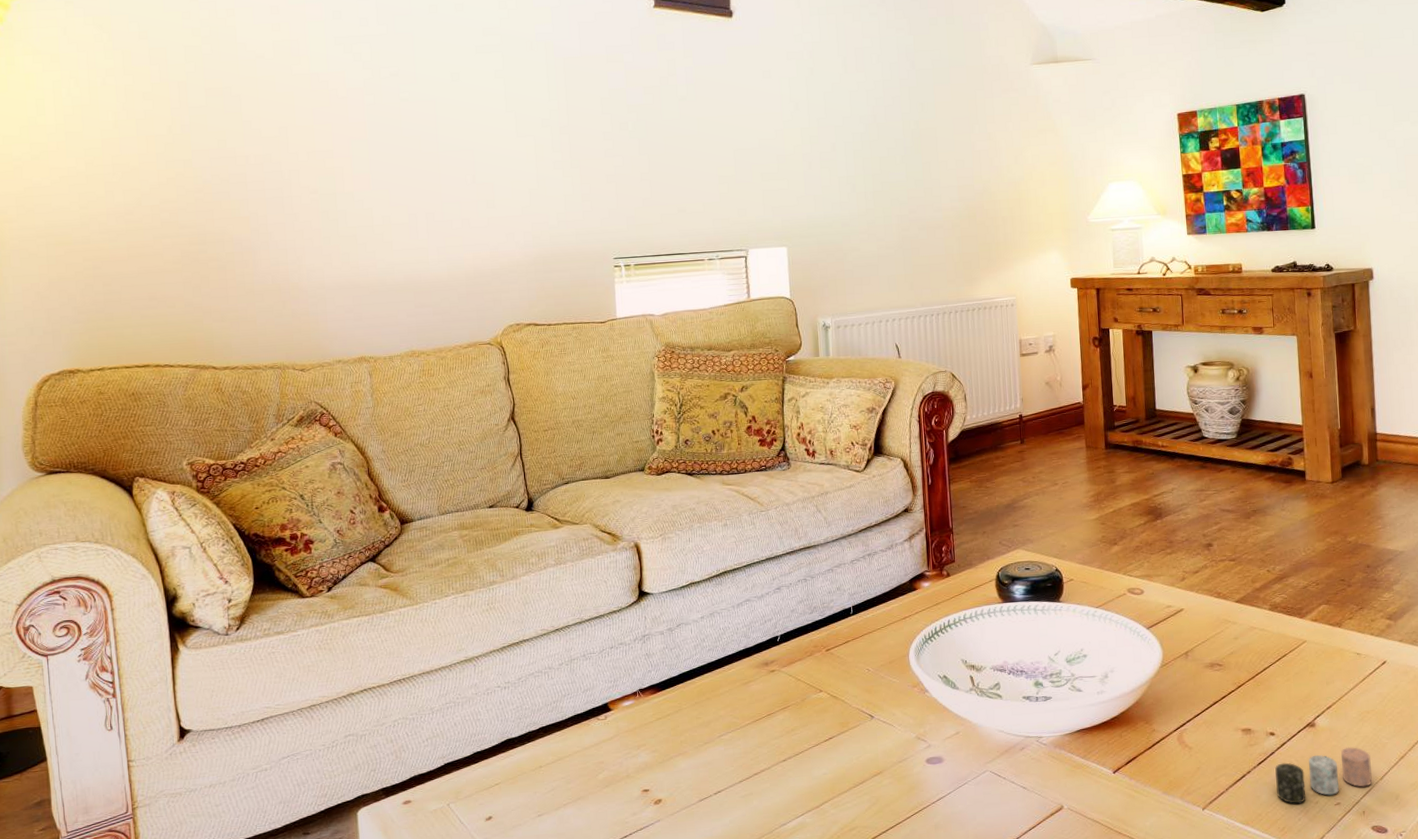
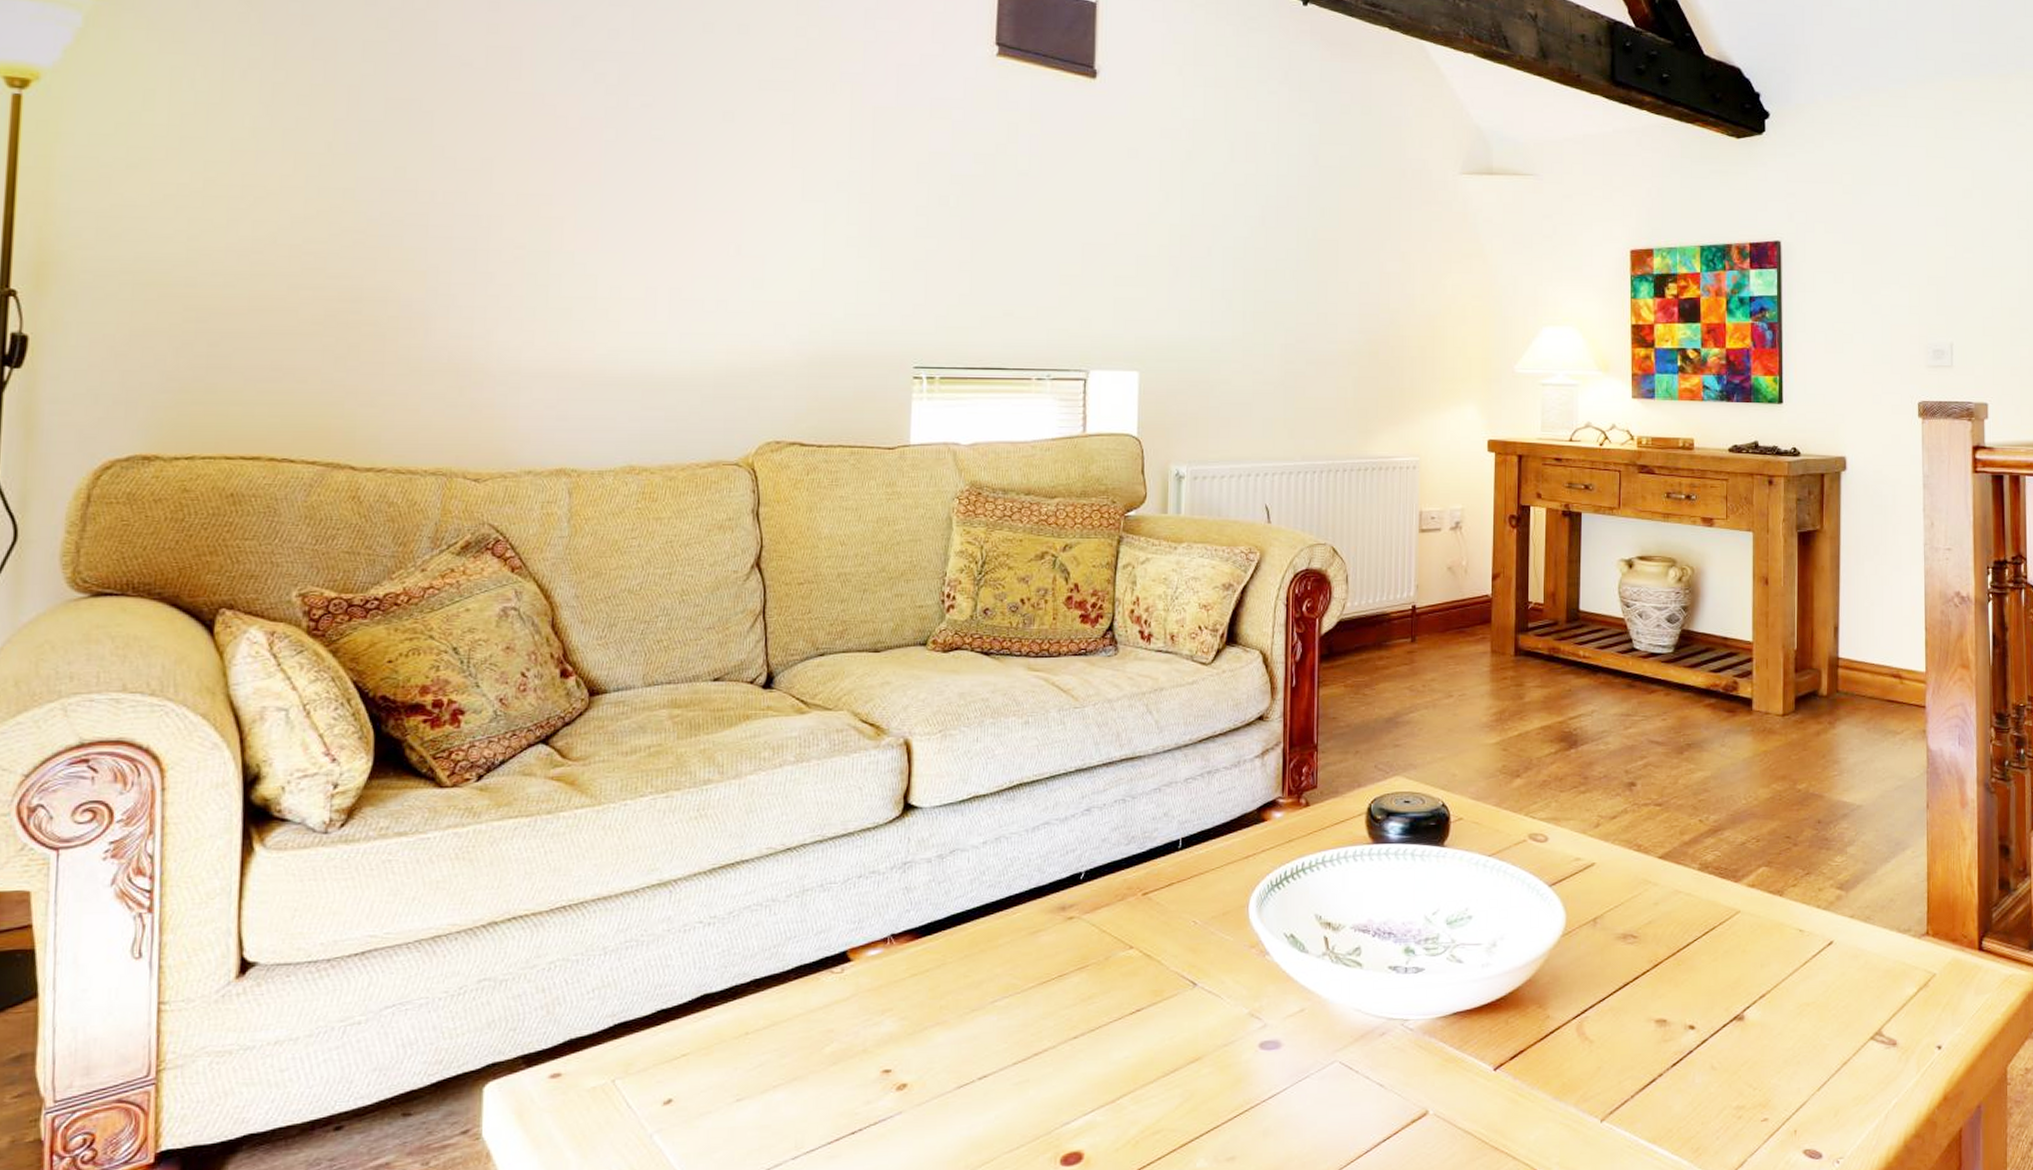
candle: present [1275,746,1372,805] -> none [1693,1047,1807,1119]

